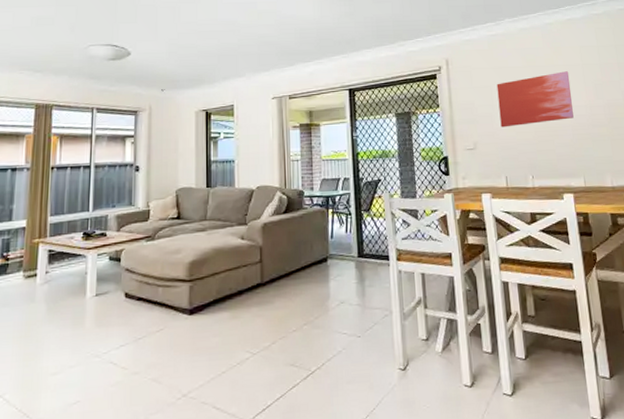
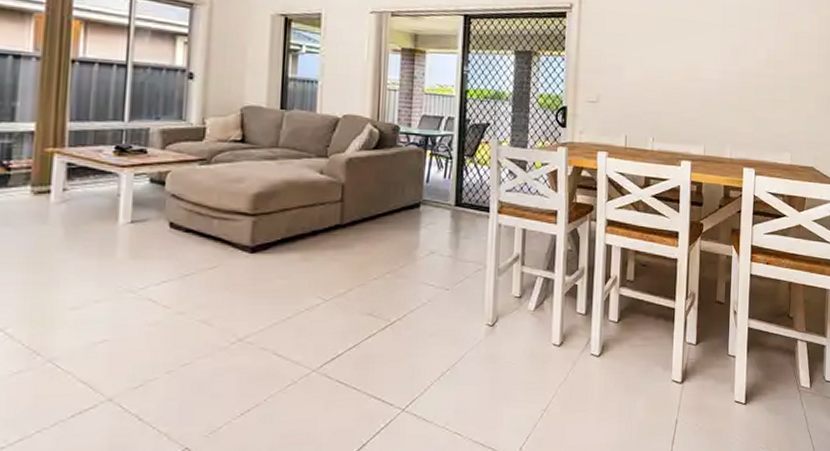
wall art: present [496,71,574,128] -> none [628,29,708,83]

